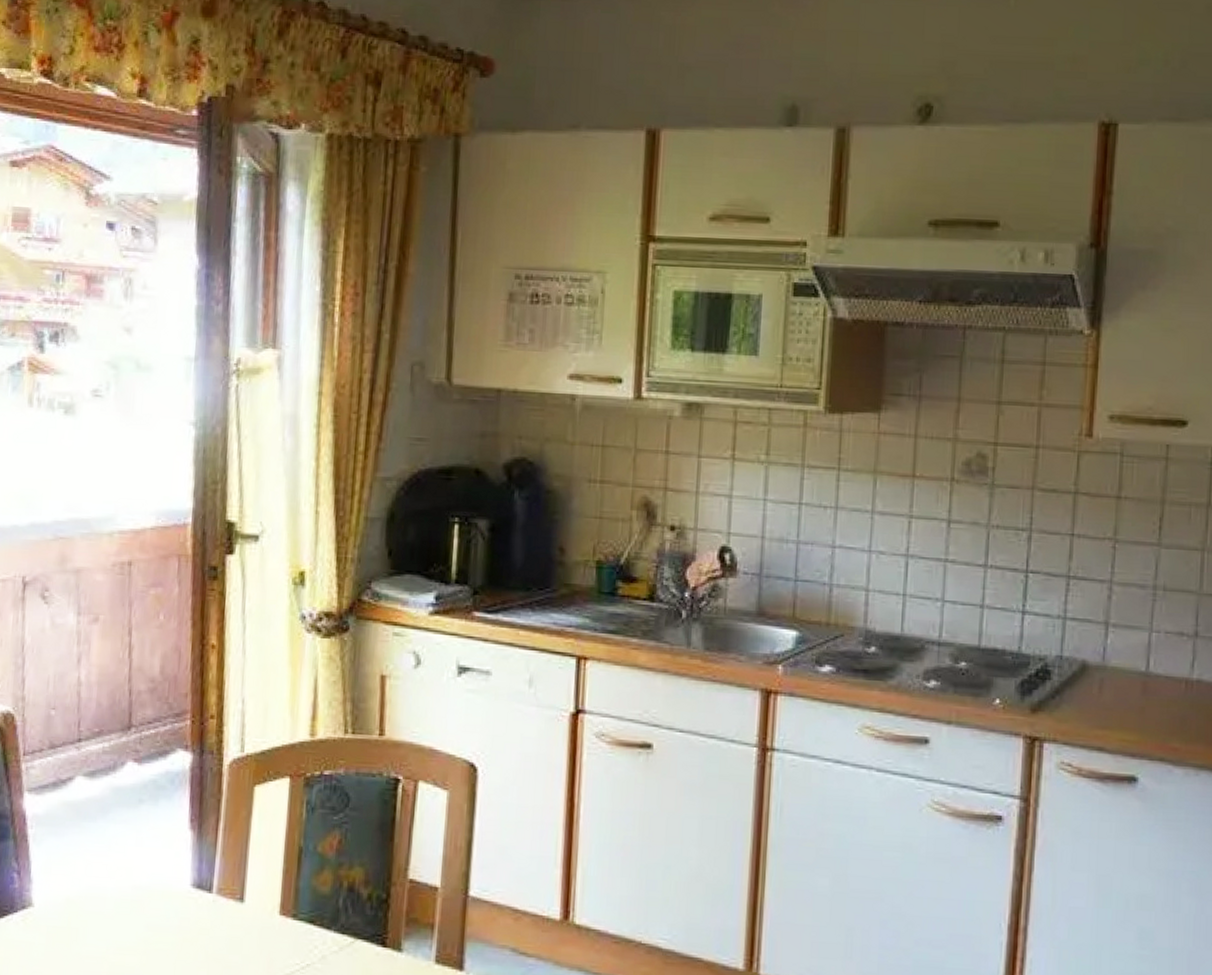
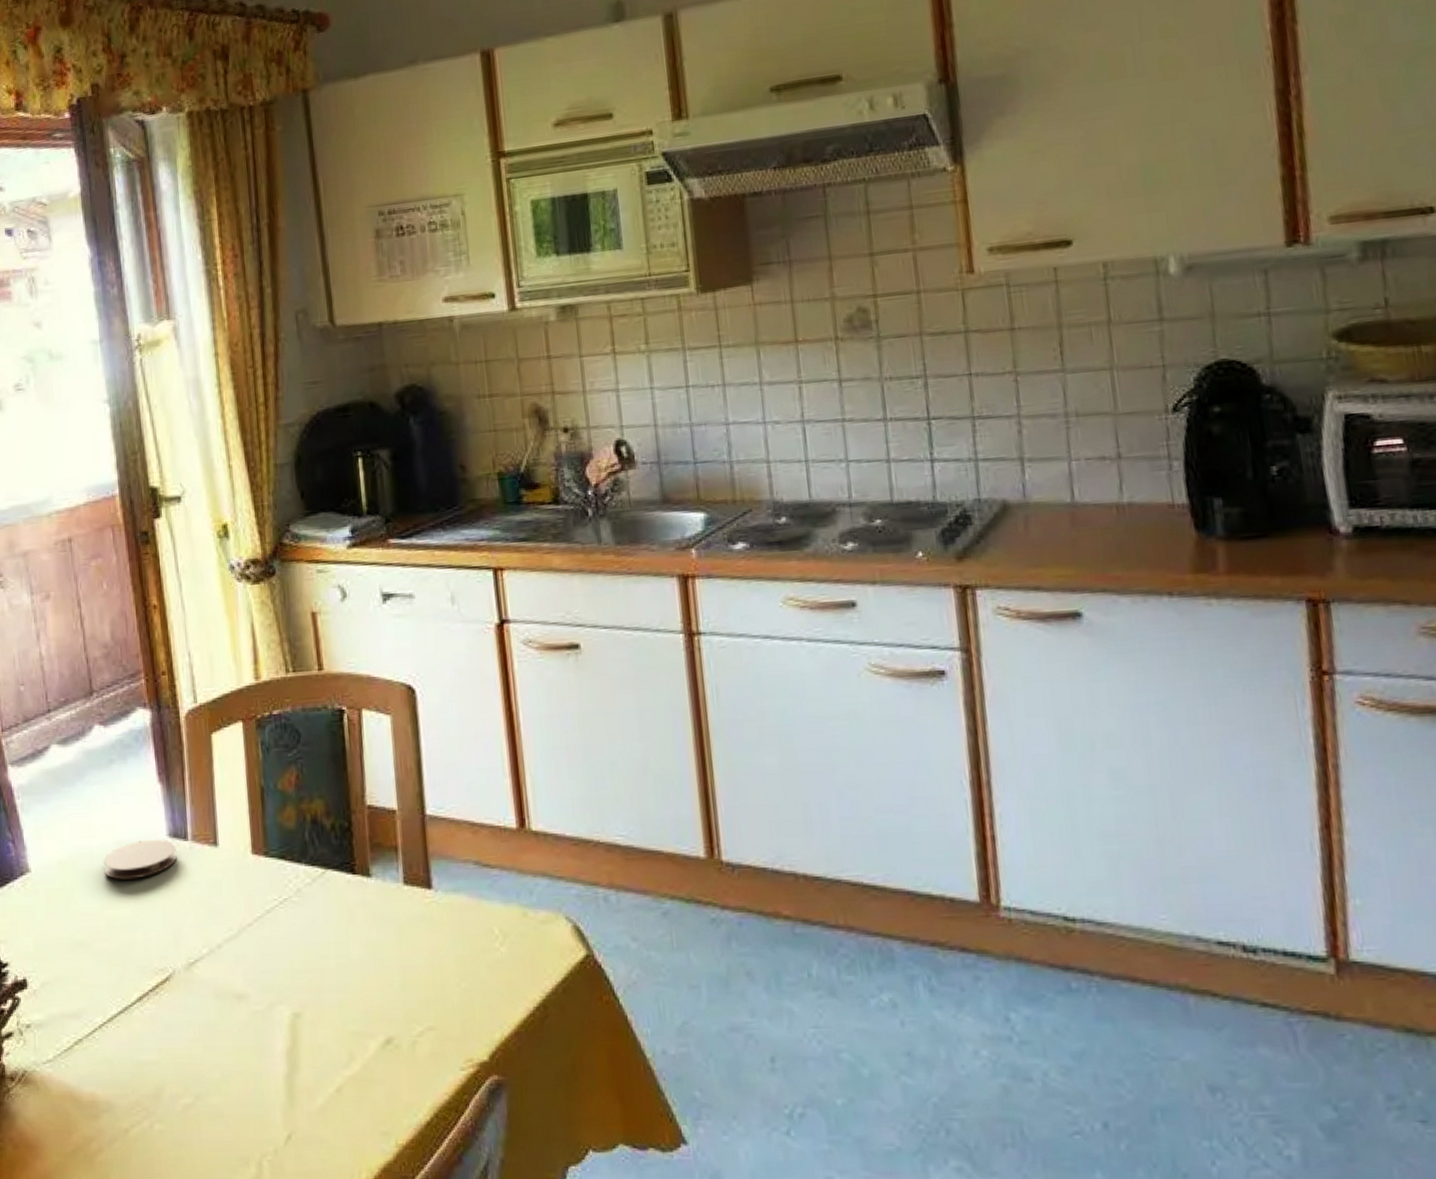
coaster: none [115,888,199,927] -> present [103,840,177,880]

